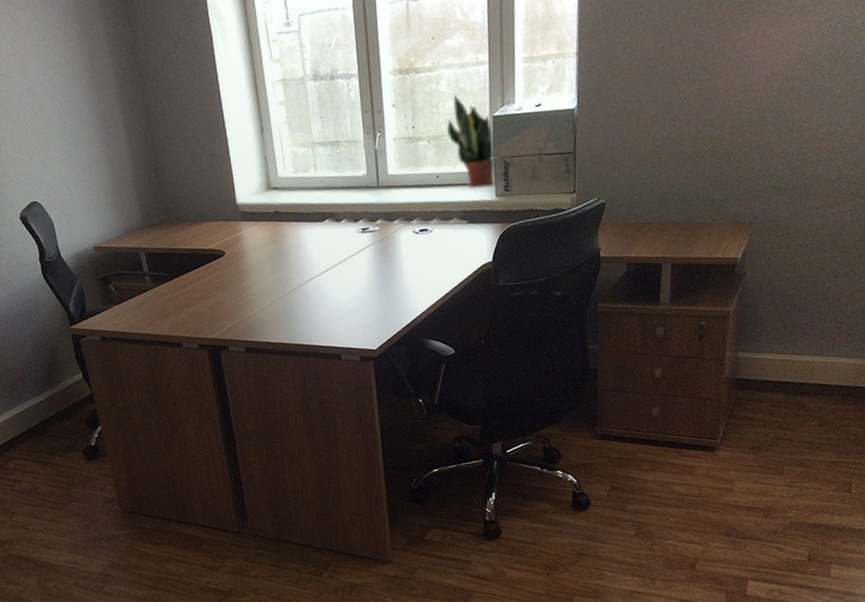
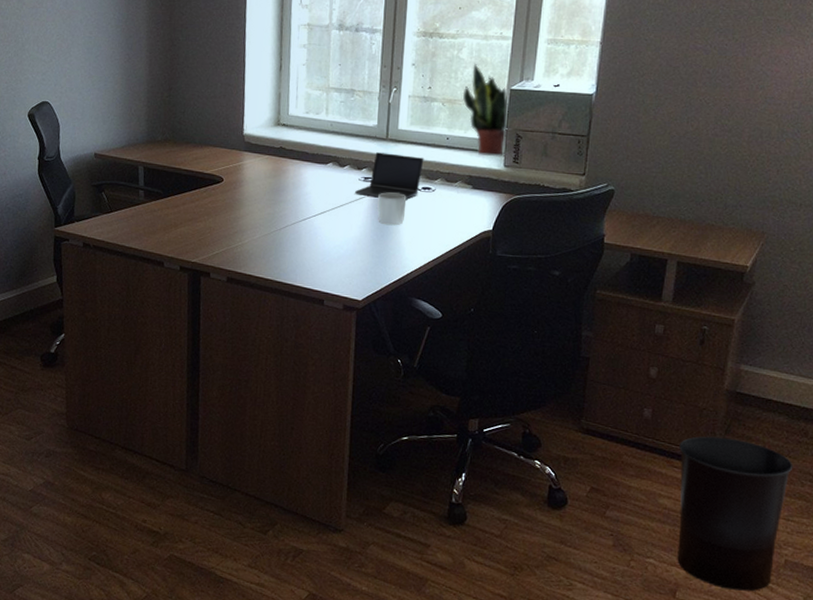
laptop computer: none [355,200,418,247] -> present [355,152,424,200]
mug: none [378,239,407,273] -> present [377,192,407,226]
waste bin: none [687,421,793,555] -> present [677,436,793,591]

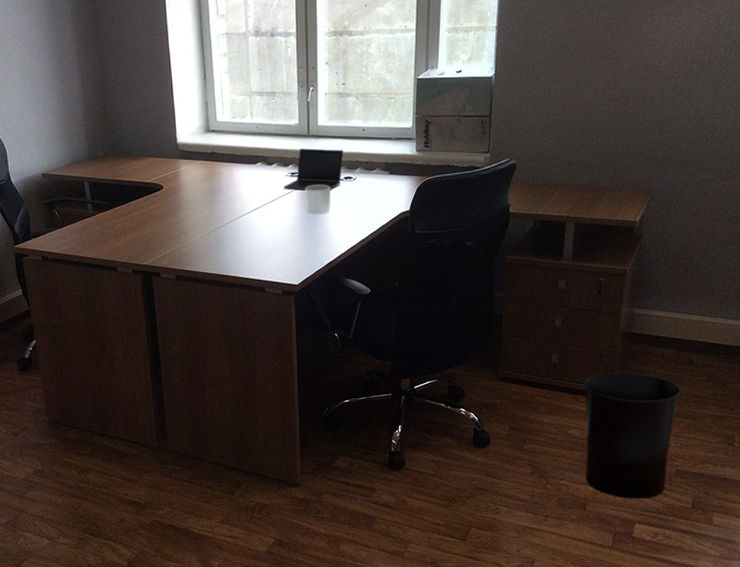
potted plant: present [462,63,509,156] -> none [374,56,417,143]

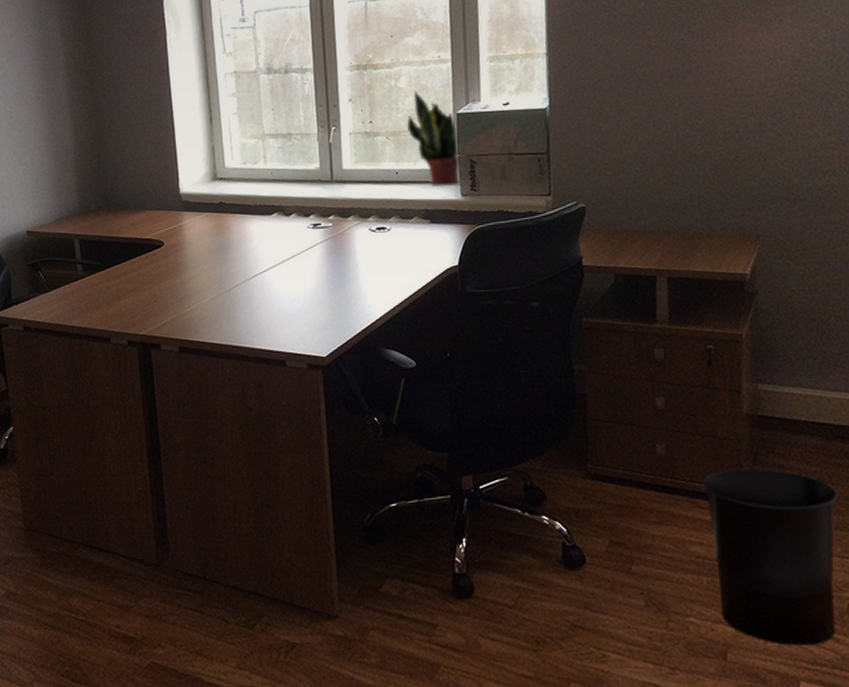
laptop computer: present [284,148,344,191] -> none [305,195,375,244]
mug: present [305,184,331,215] -> none [330,236,362,273]
potted plant: none [374,56,417,143] -> present [406,90,460,187]

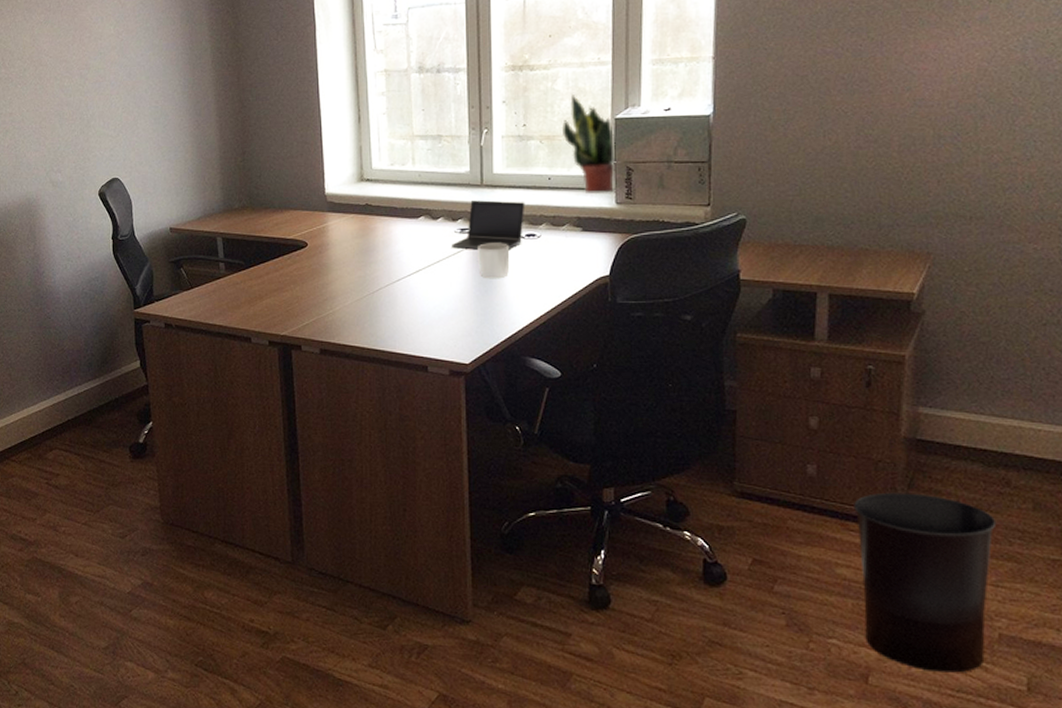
laptop computer: none [305,195,375,244] -> present [452,200,525,250]
mug: none [330,236,362,273] -> present [478,243,510,279]

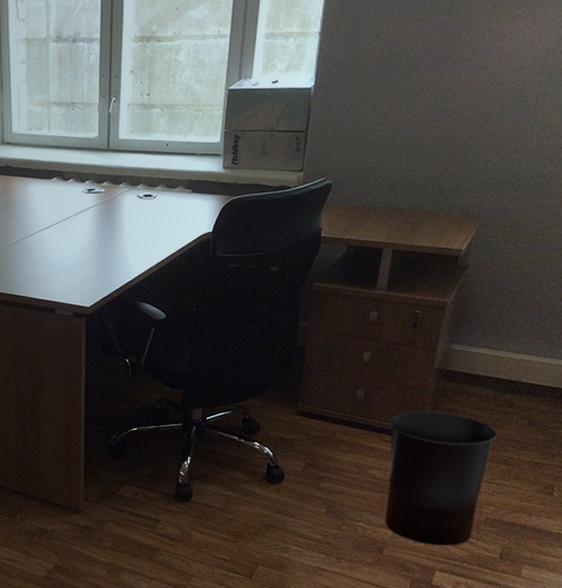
laptop computer: present [452,200,525,250] -> none [80,163,145,208]
mug: present [478,243,510,279] -> none [101,202,129,234]
potted plant: present [561,93,616,194] -> none [181,65,228,159]

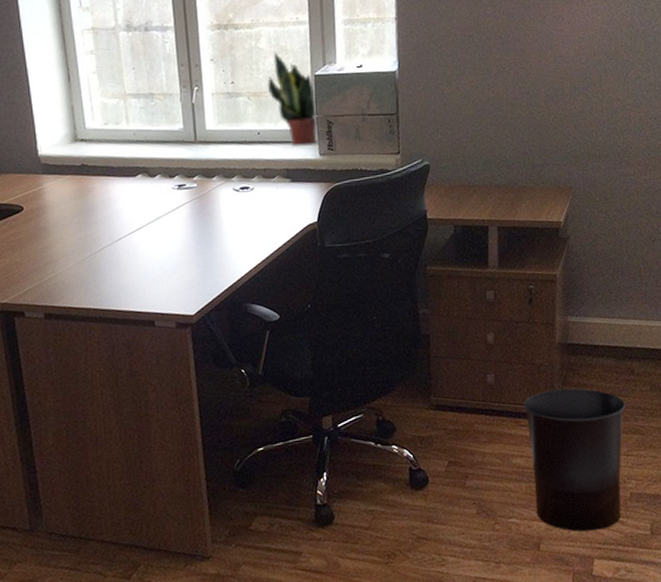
potted plant: none [181,65,228,159] -> present [267,51,318,146]

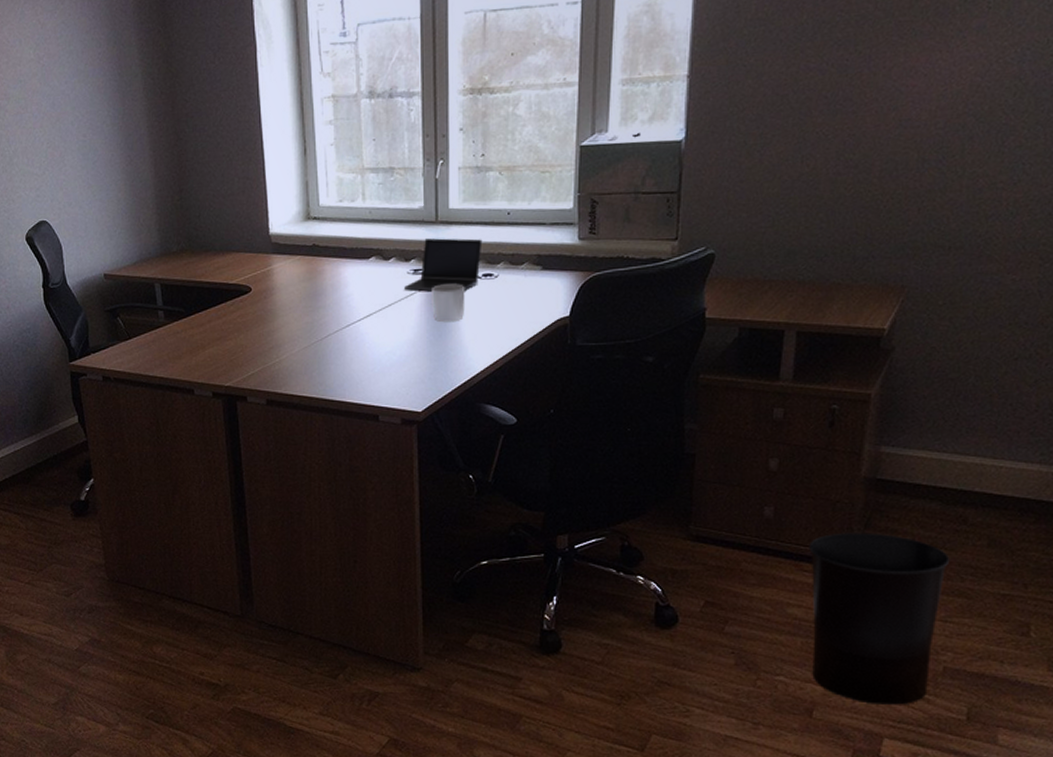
laptop computer: none [170,156,238,205] -> present [404,238,483,292]
mug: none [195,196,227,233] -> present [432,284,465,323]
potted plant: present [267,51,318,146] -> none [522,119,580,229]

